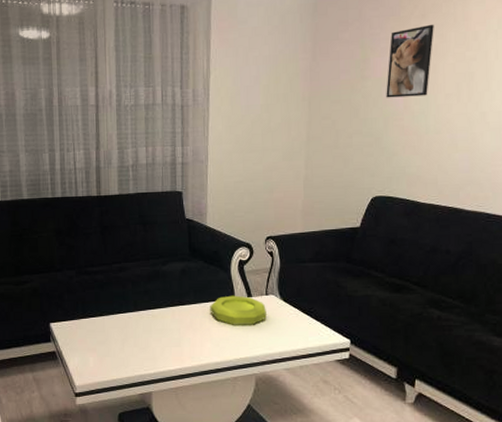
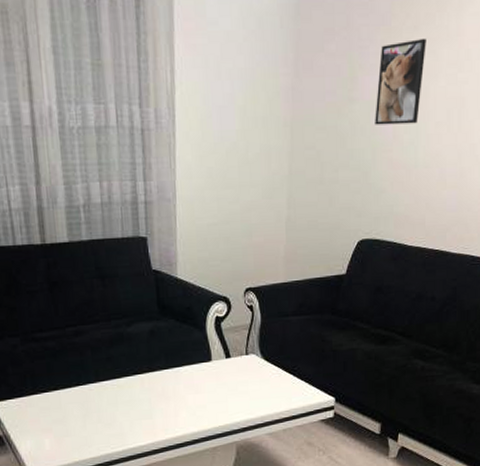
bowl: present [210,295,267,325] -> none [184,356,247,391]

